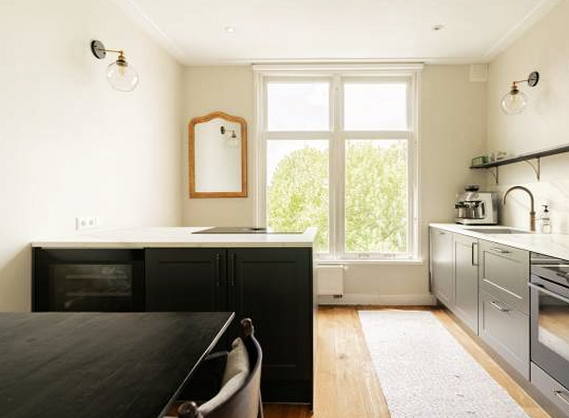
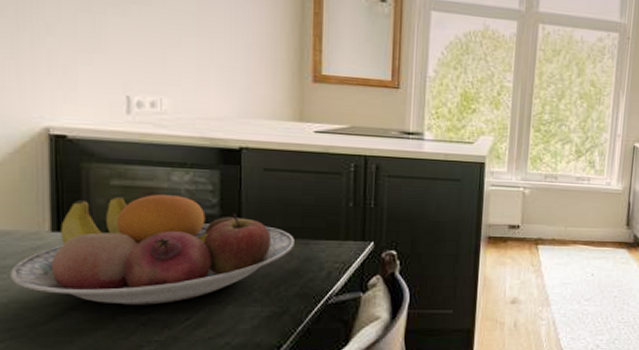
fruit bowl: none [8,284,180,363] -> present [10,194,294,305]

